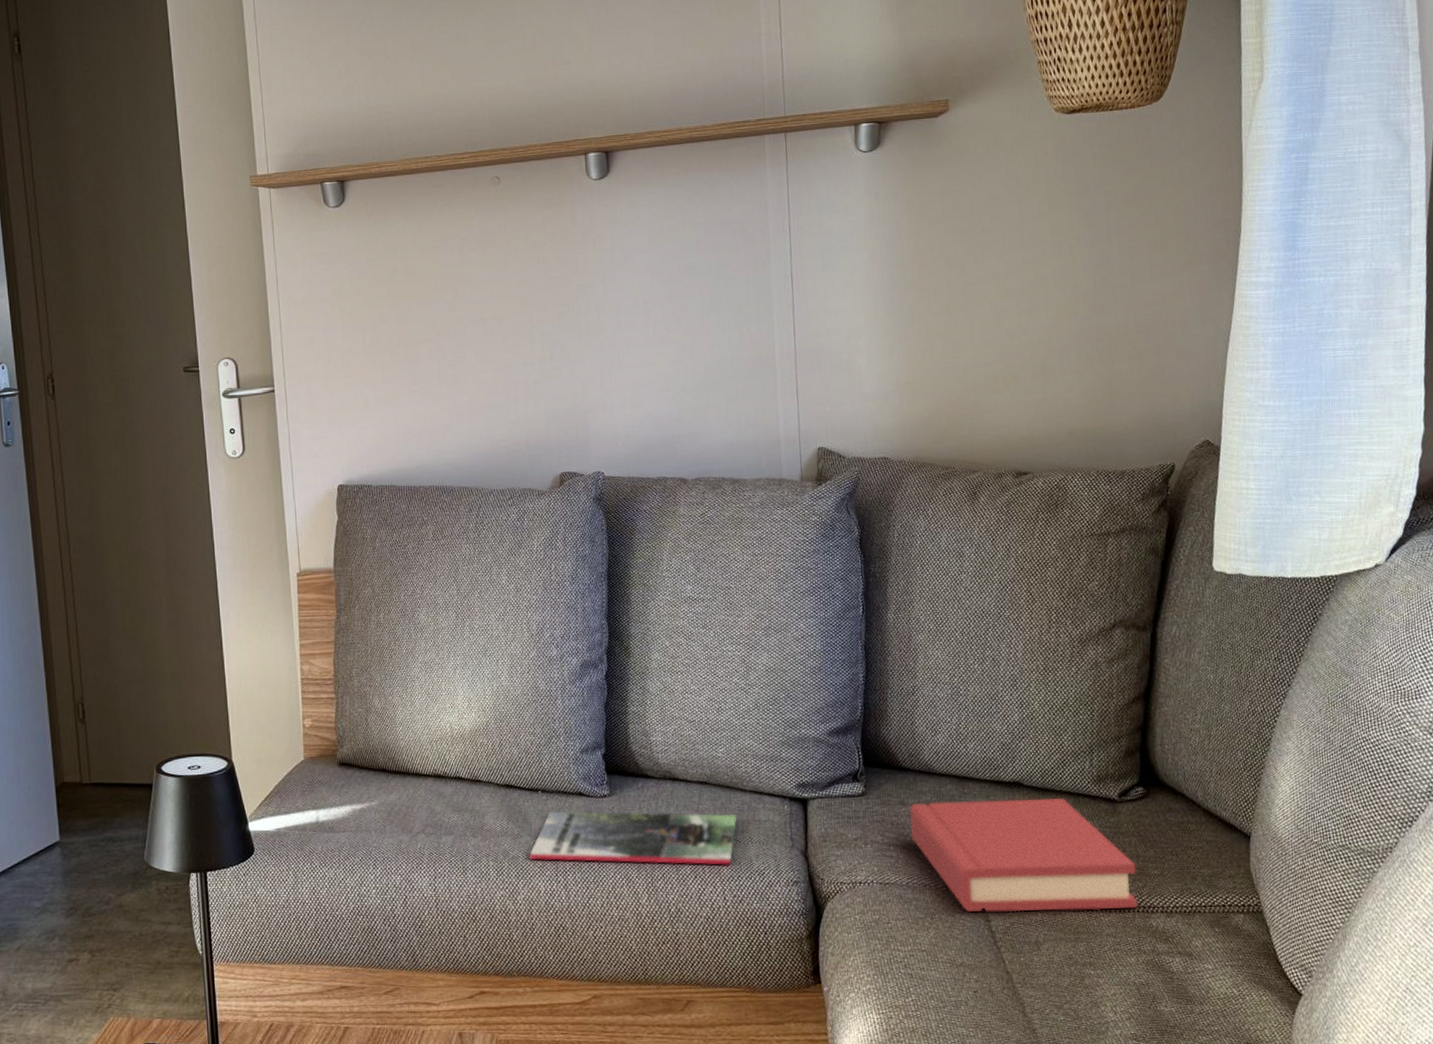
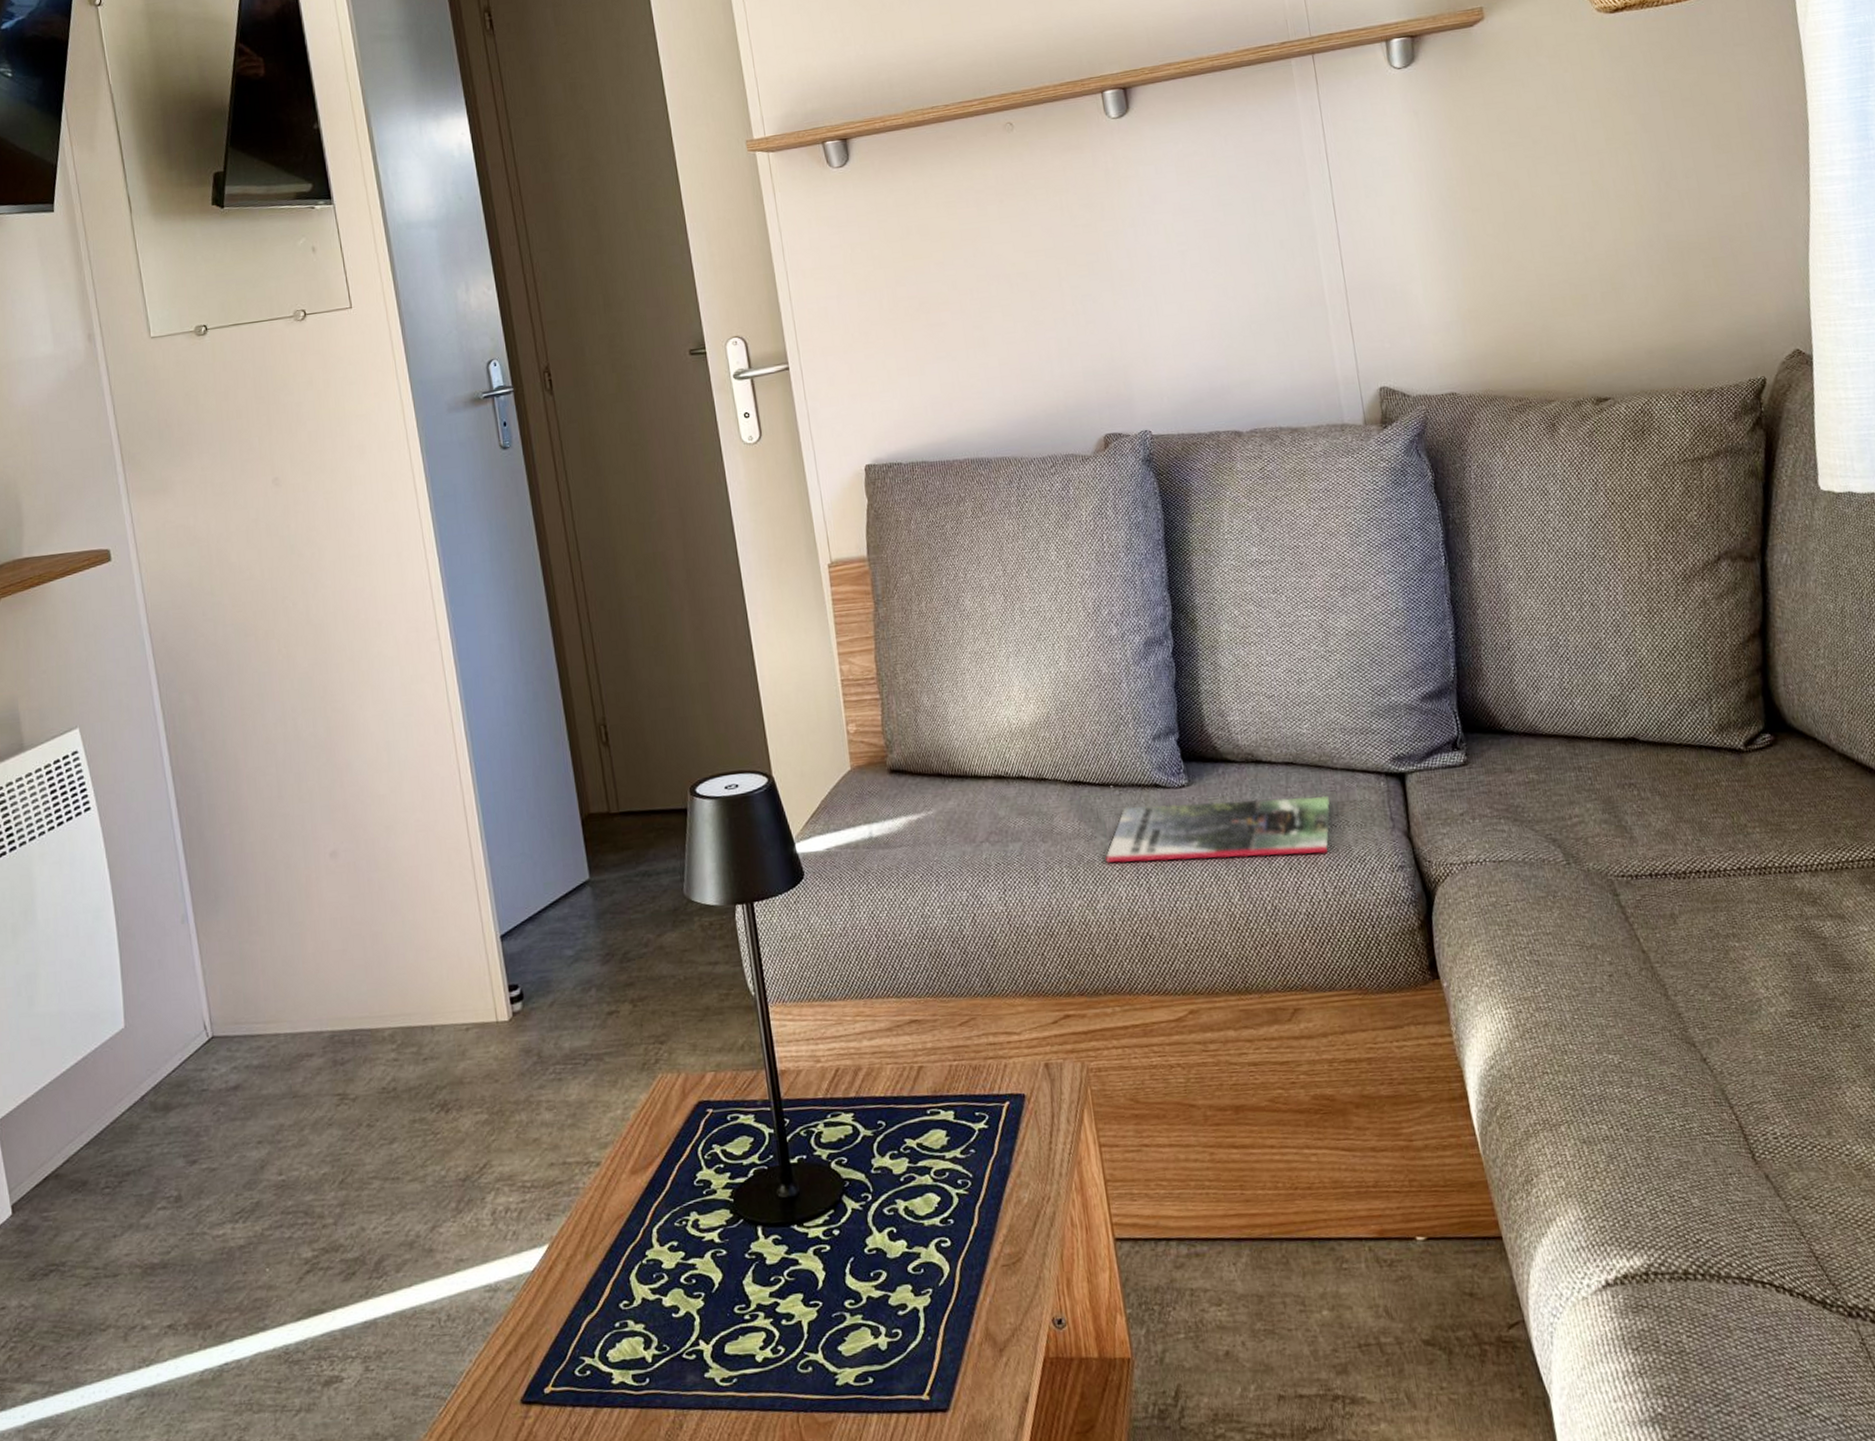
hardback book: present [909,798,1138,913] -> none [1516,752,1779,887]

